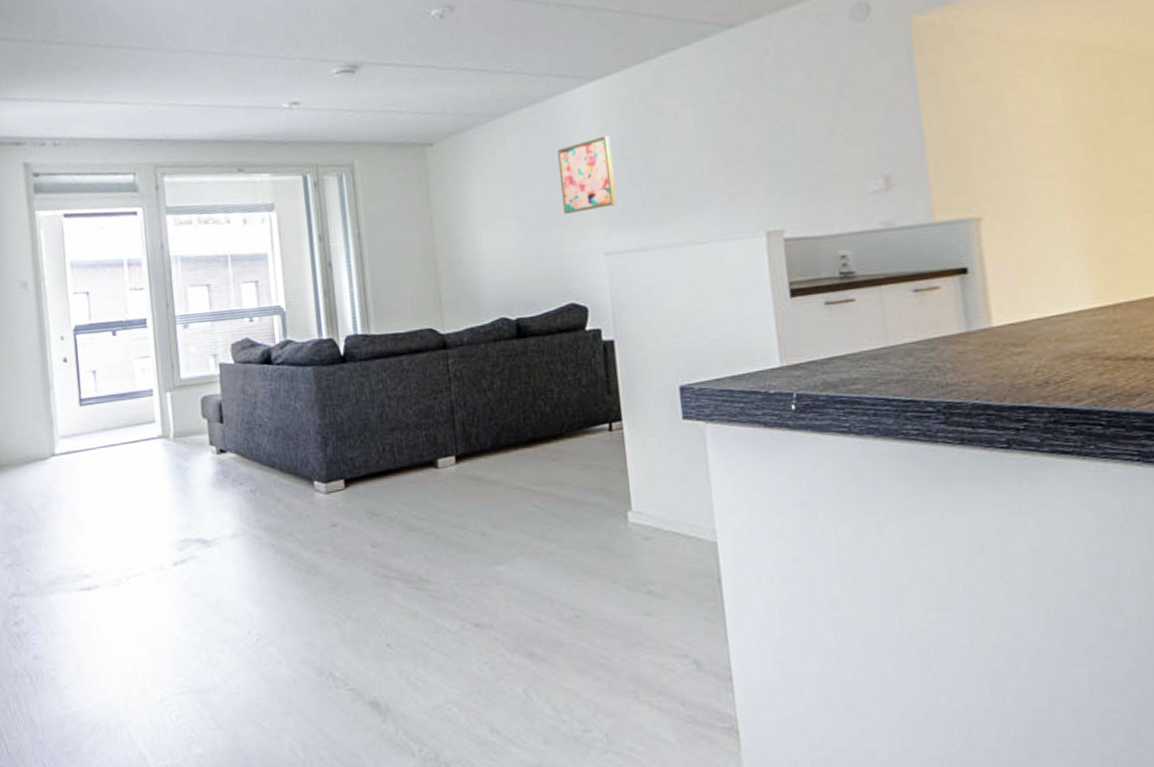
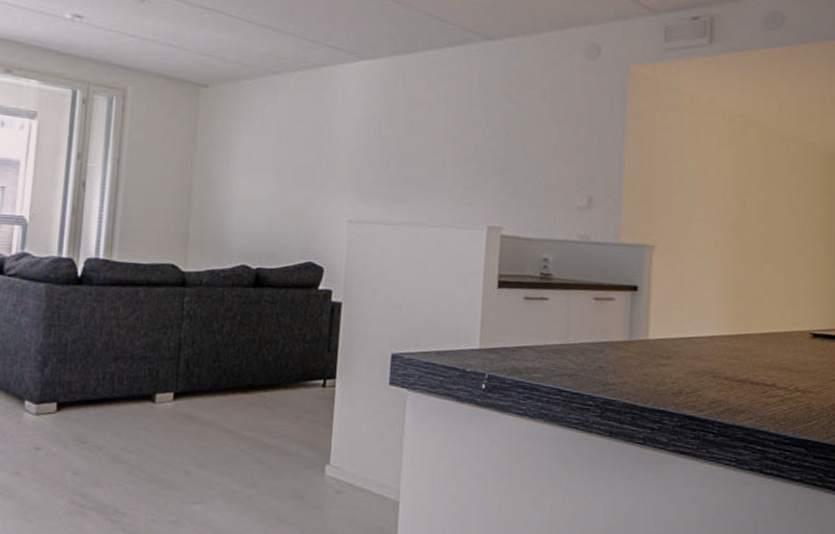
wall art: present [557,135,617,214] -> none [317,112,371,178]

